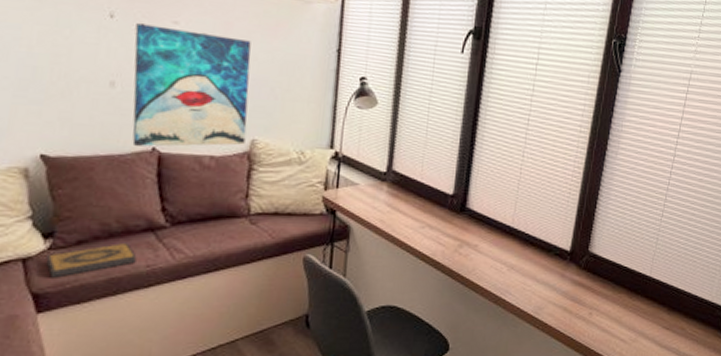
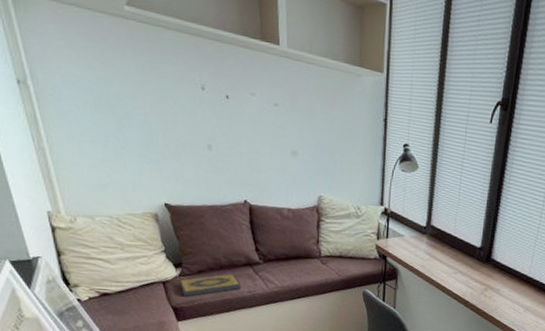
wall art: present [132,23,251,147] -> none [222,95,315,201]

